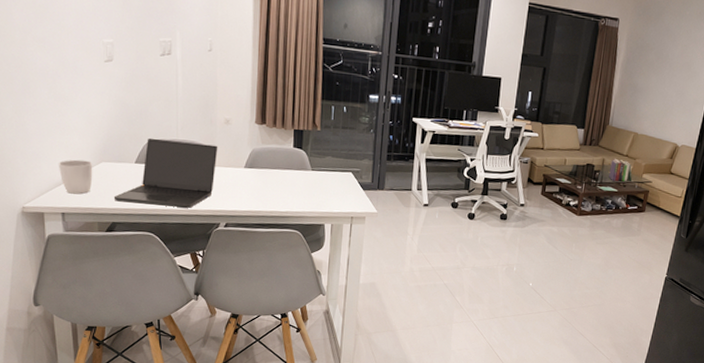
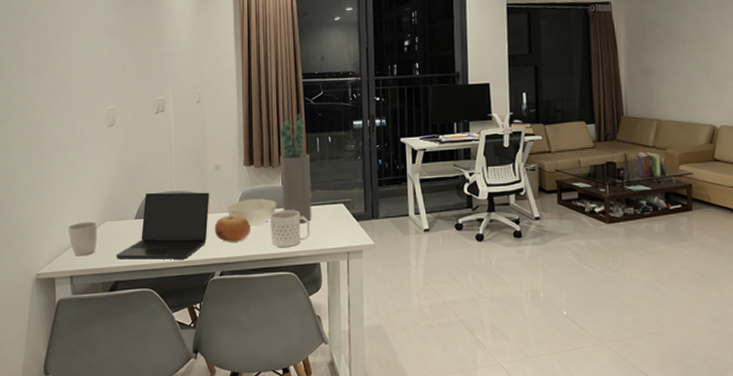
fruit: none [221,170,260,197] -> present [214,214,251,242]
bowl: none [234,157,287,185] -> present [226,198,277,227]
mug: none [278,172,318,208] -> present [270,210,310,248]
vase: none [292,74,323,187] -> present [280,108,312,223]

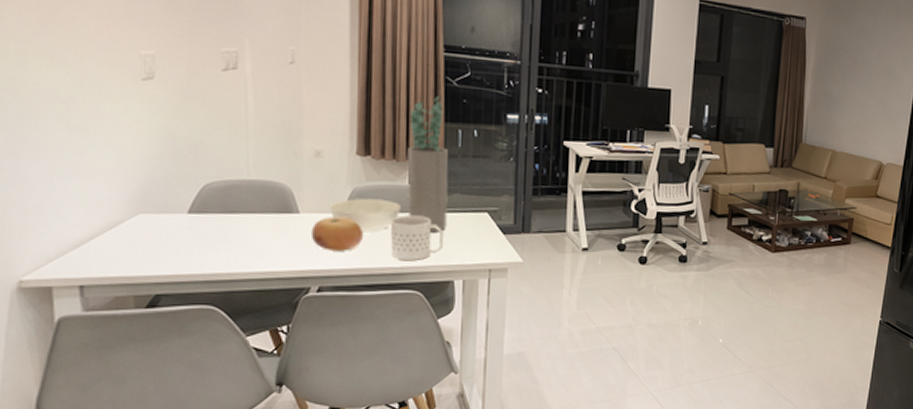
cup: present [68,222,98,256] -> none [73,212,126,259]
laptop: present [116,192,210,260] -> none [156,178,306,269]
books: present [635,151,666,179] -> none [806,181,833,210]

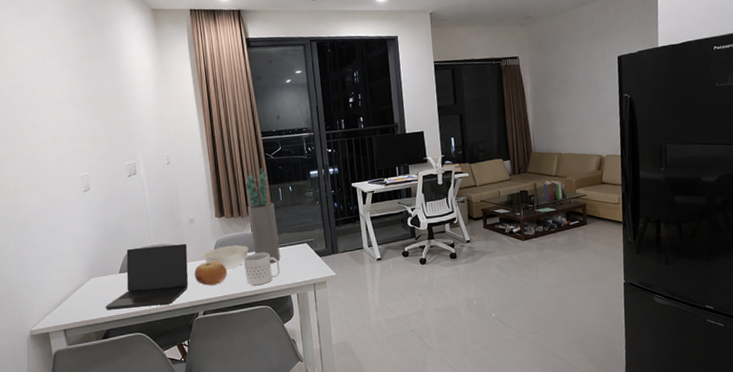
laptop: none [156,178,306,269] -> present [105,243,188,310]
books: none [806,181,833,210] -> present [542,180,567,202]

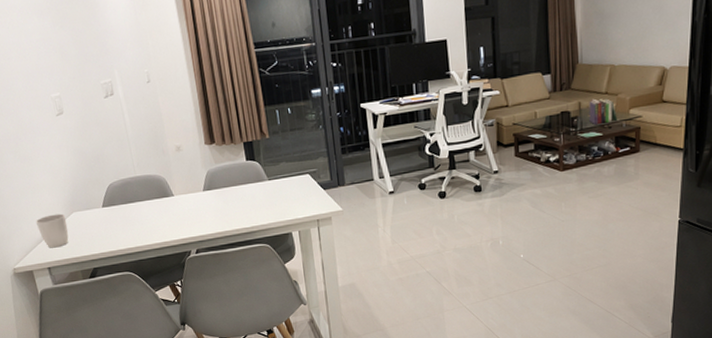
cup: none [55,279,86,311] -> present [35,213,69,248]
laptop: present [105,243,188,310] -> none [89,174,178,248]
fruit: present [194,260,228,286] -> none [184,193,221,221]
bowl: present [203,245,249,270] -> none [193,176,244,204]
mug: present [243,253,280,286] -> none [237,185,279,222]
vase: present [245,163,281,263] -> none [237,80,280,197]

